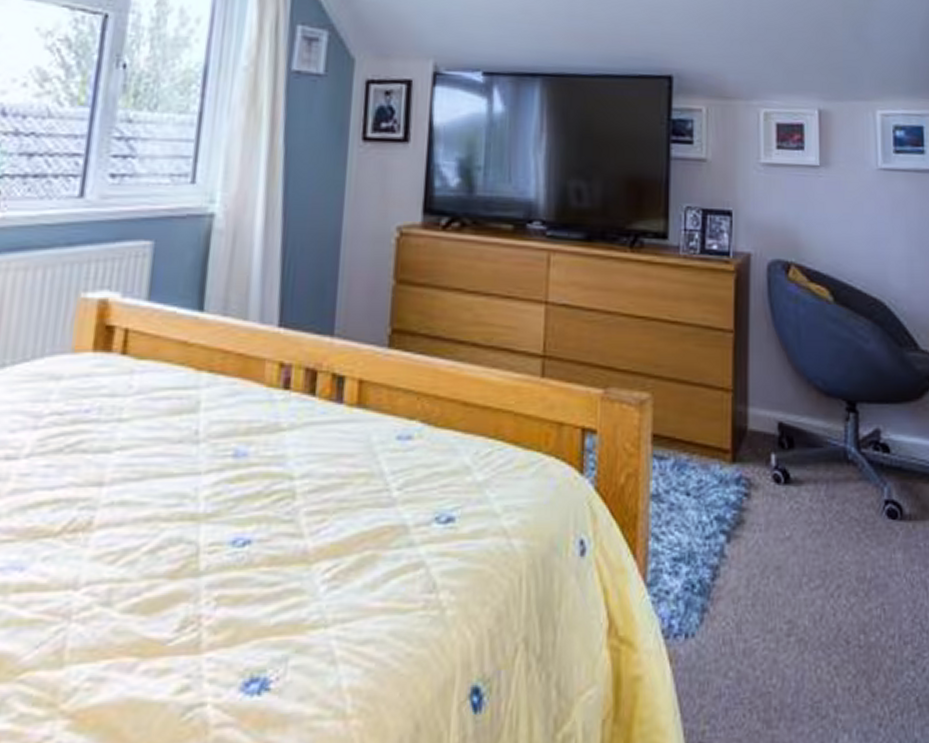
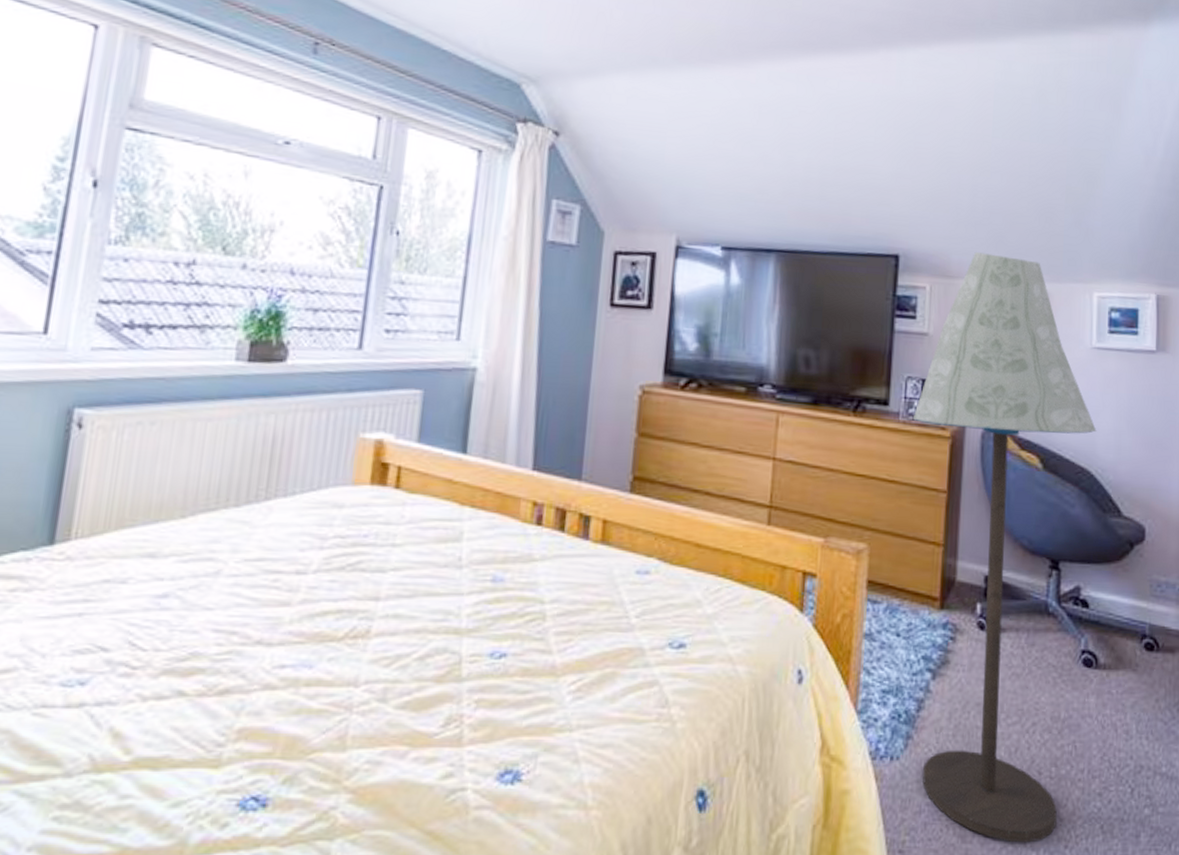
floor lamp: none [695,71,888,725] -> present [913,252,1097,843]

